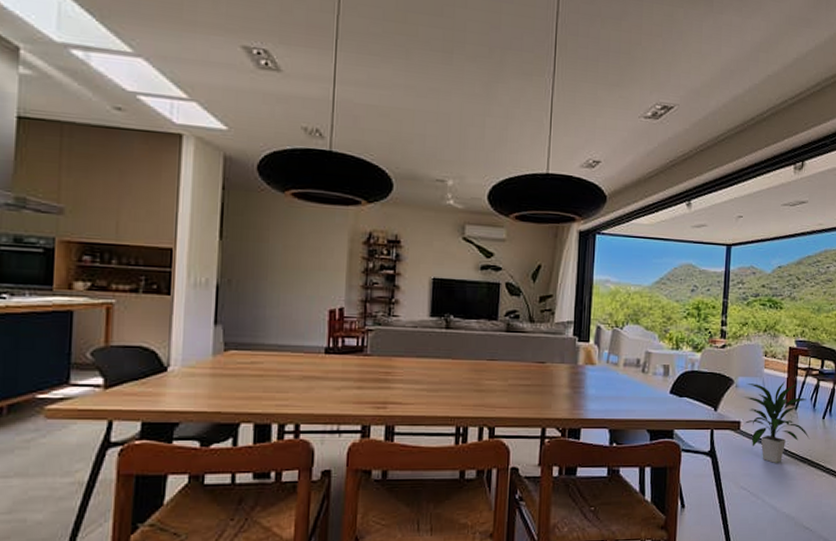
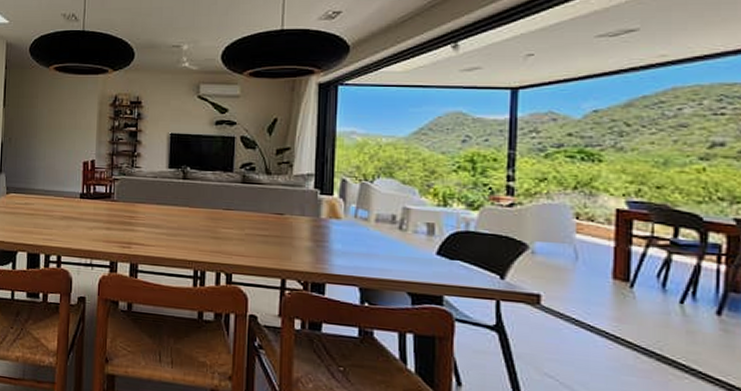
indoor plant: present [743,382,810,463] -> none [544,250,659,352]

